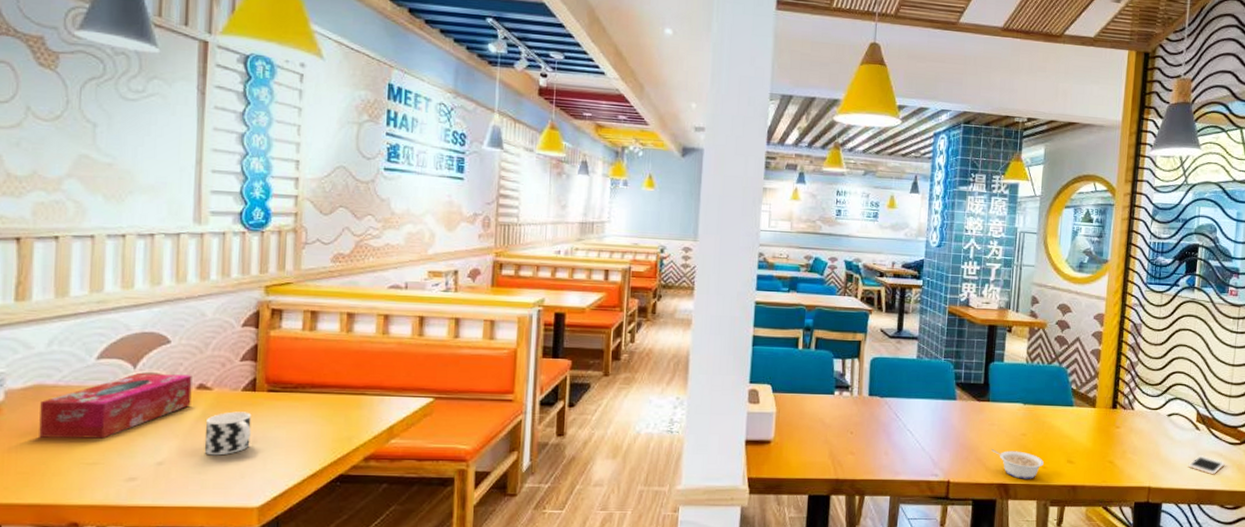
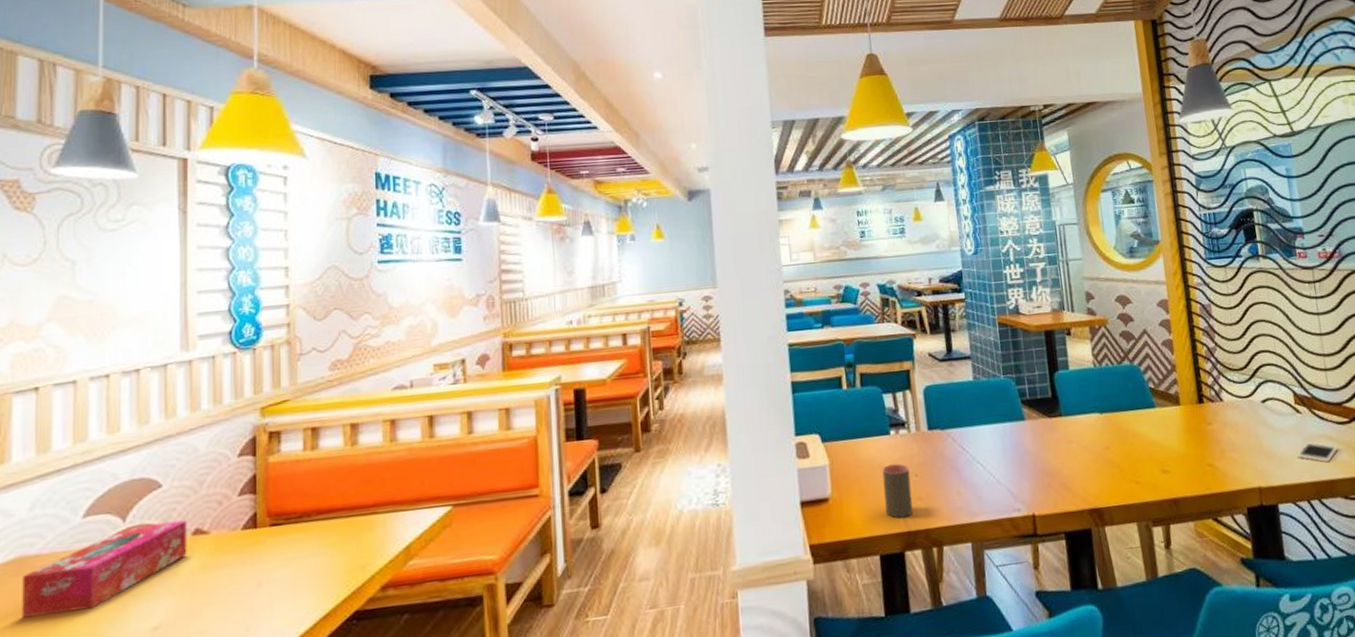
cup: present [204,411,252,456] -> none [203,553,254,610]
cup: none [820,420,846,467] -> present [882,463,914,519]
legume: present [991,449,1044,479] -> none [1074,467,1136,500]

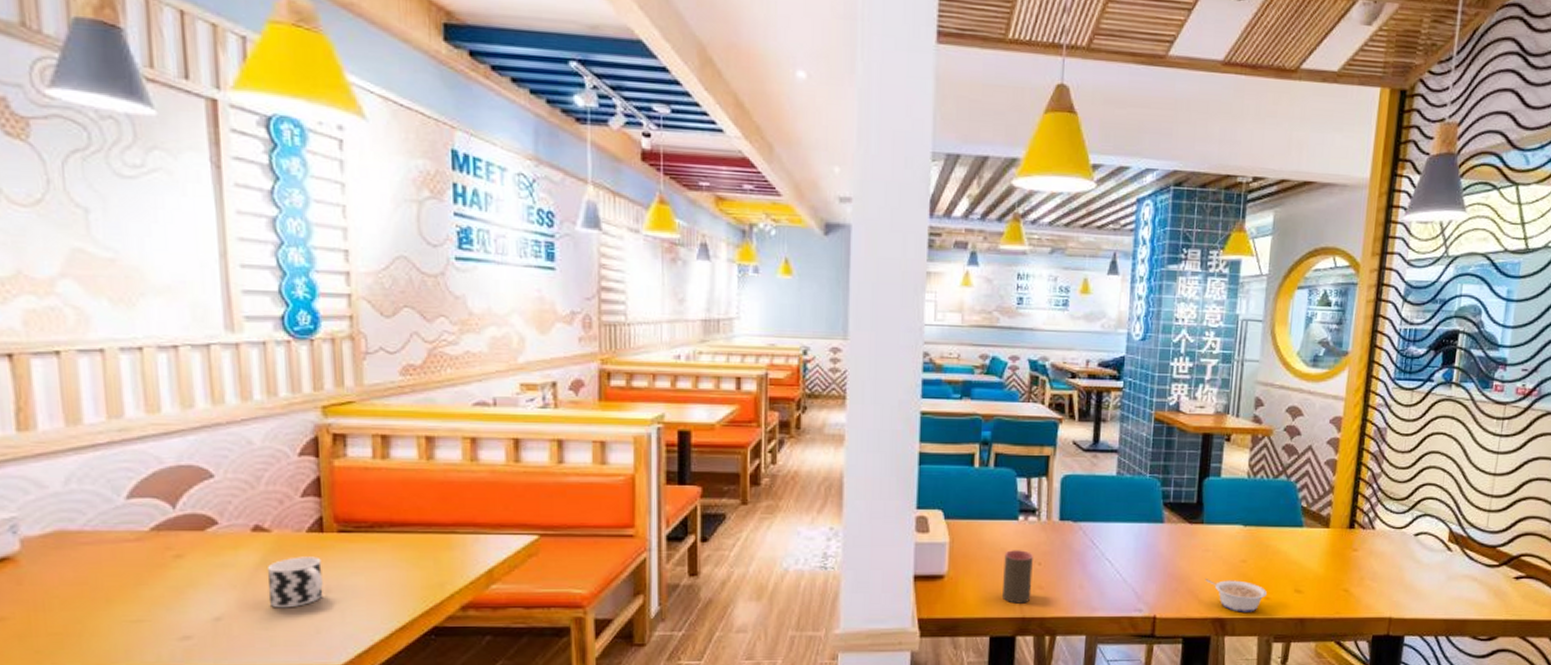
tissue box: present [22,520,187,618] -> none [65,515,247,592]
cup: none [203,553,254,610] -> present [266,556,323,608]
legume: none [1074,467,1136,500] -> present [1205,579,1267,612]
cell phone: present [1297,442,1338,463] -> none [1436,580,1480,602]

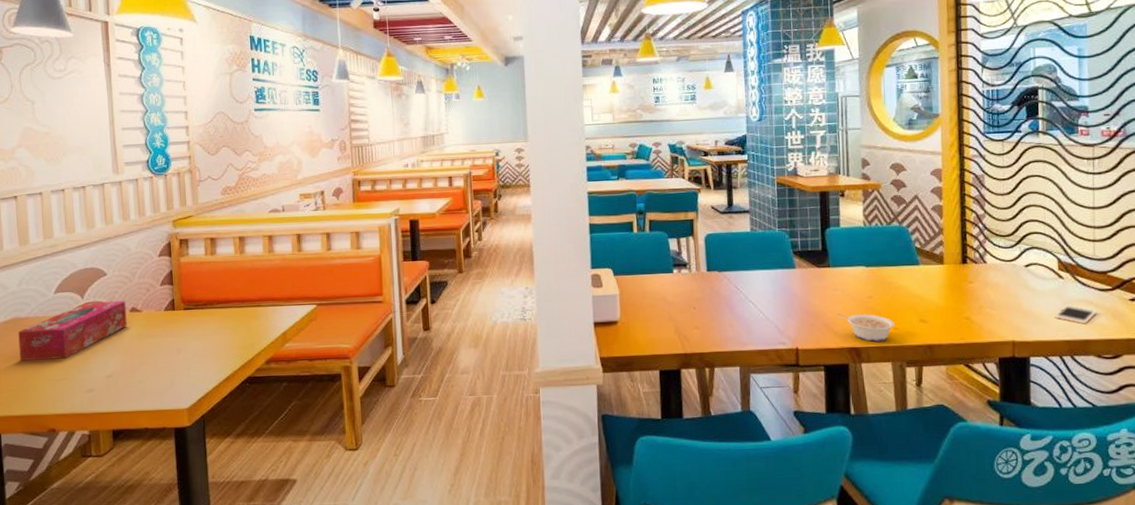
tissue box: none [65,515,247,592] -> present [18,301,127,361]
cup: present [266,556,323,608] -> none [139,328,175,367]
cup: present [1003,550,1033,604] -> none [665,297,690,342]
cell phone: none [1436,580,1480,602] -> present [1055,305,1097,324]

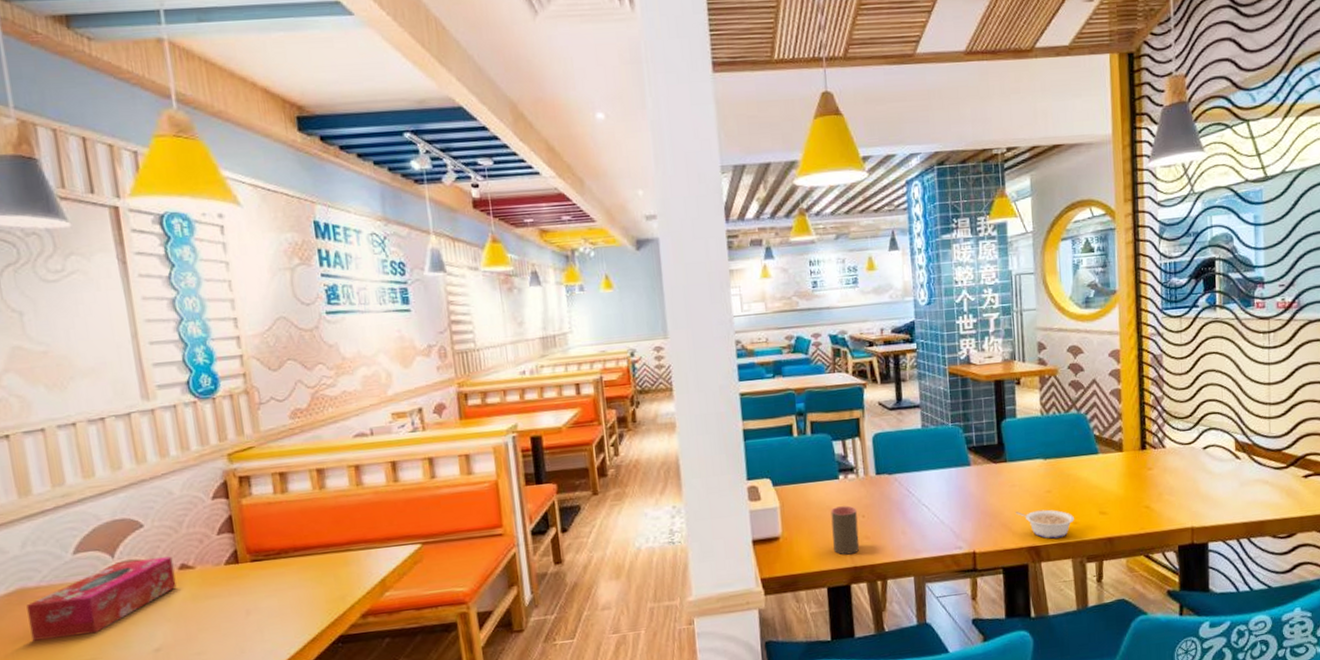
cup: none [665,297,690,342] -> present [830,505,860,555]
cell phone: present [1055,305,1097,324] -> none [1232,486,1273,505]

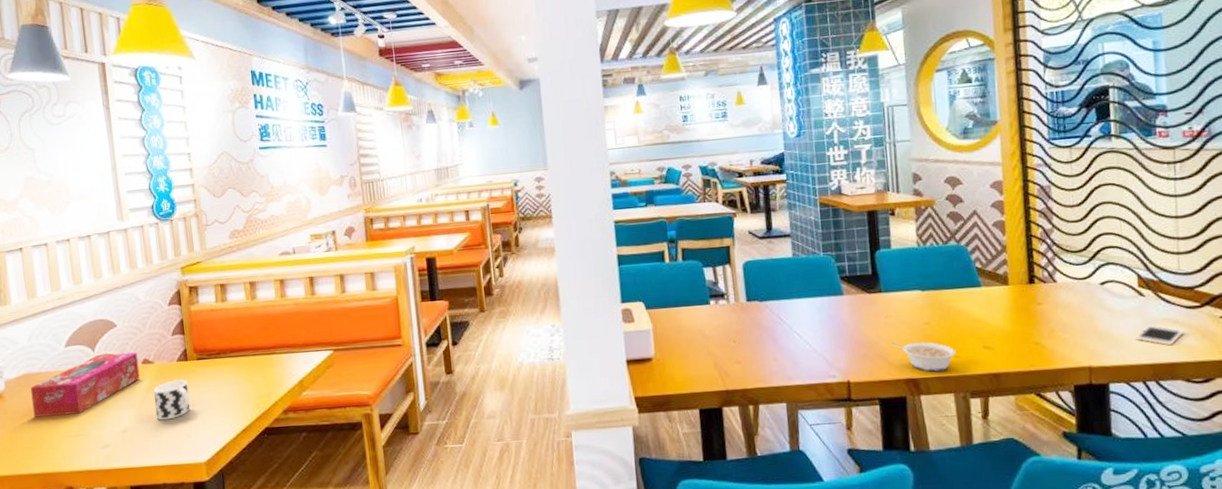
cup: none [194,585,244,635] -> present [153,379,191,420]
cup: present [830,505,860,555] -> none [702,330,731,379]
cell phone: none [1232,486,1273,505] -> present [1136,325,1184,346]

